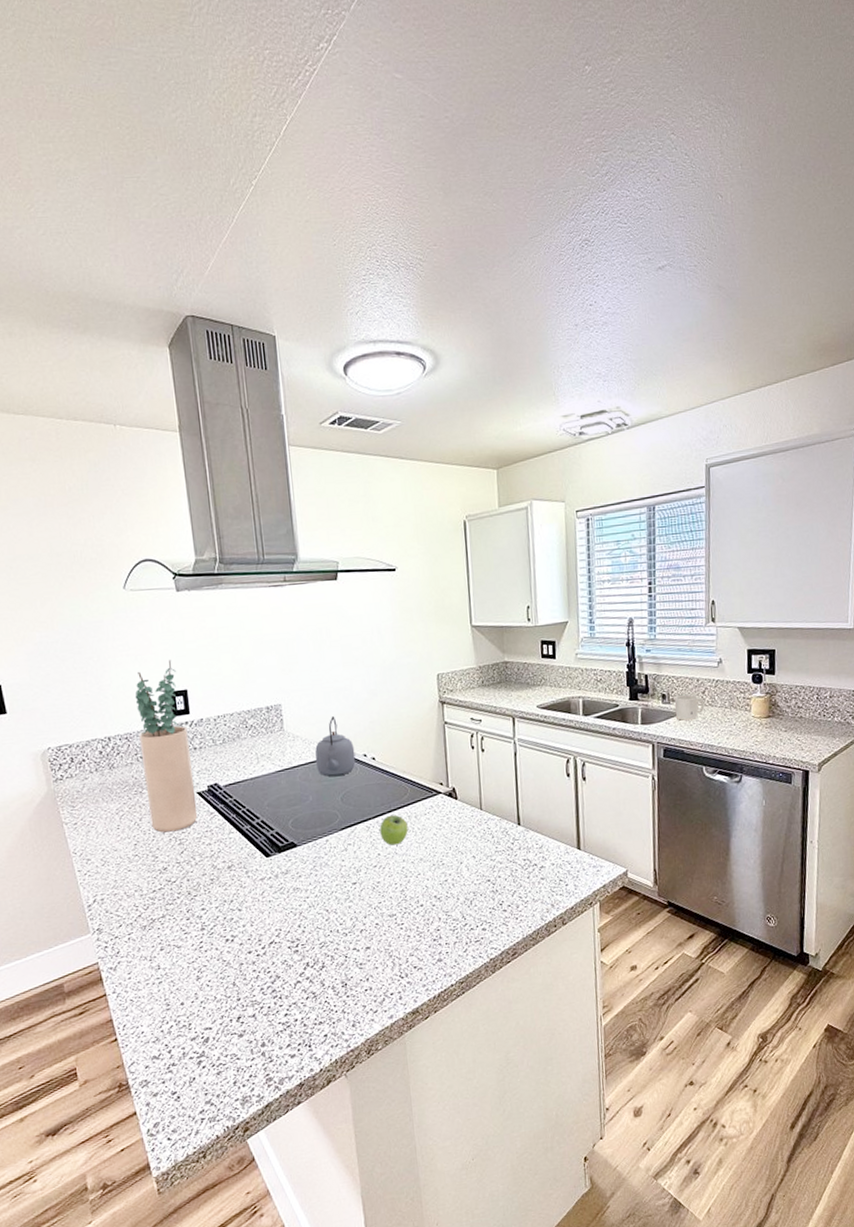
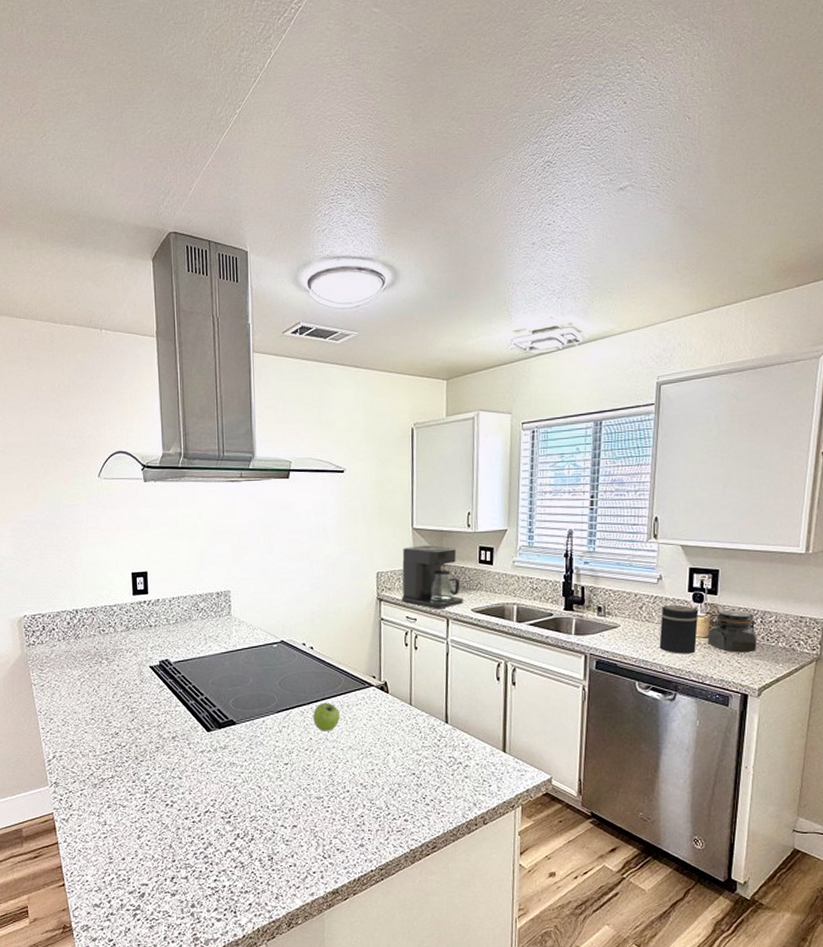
vase: present [135,660,198,833] -> none [101,544,149,700]
teakettle: present [315,715,356,777] -> none [257,605,295,662]
coffee maker: none [462,642,528,709] -> present [402,545,463,609]
mug: present [674,694,705,721] -> none [610,608,641,635]
cylinder: none [723,687,759,736] -> present [659,605,699,654]
jar: none [768,688,815,731] -> present [707,609,758,653]

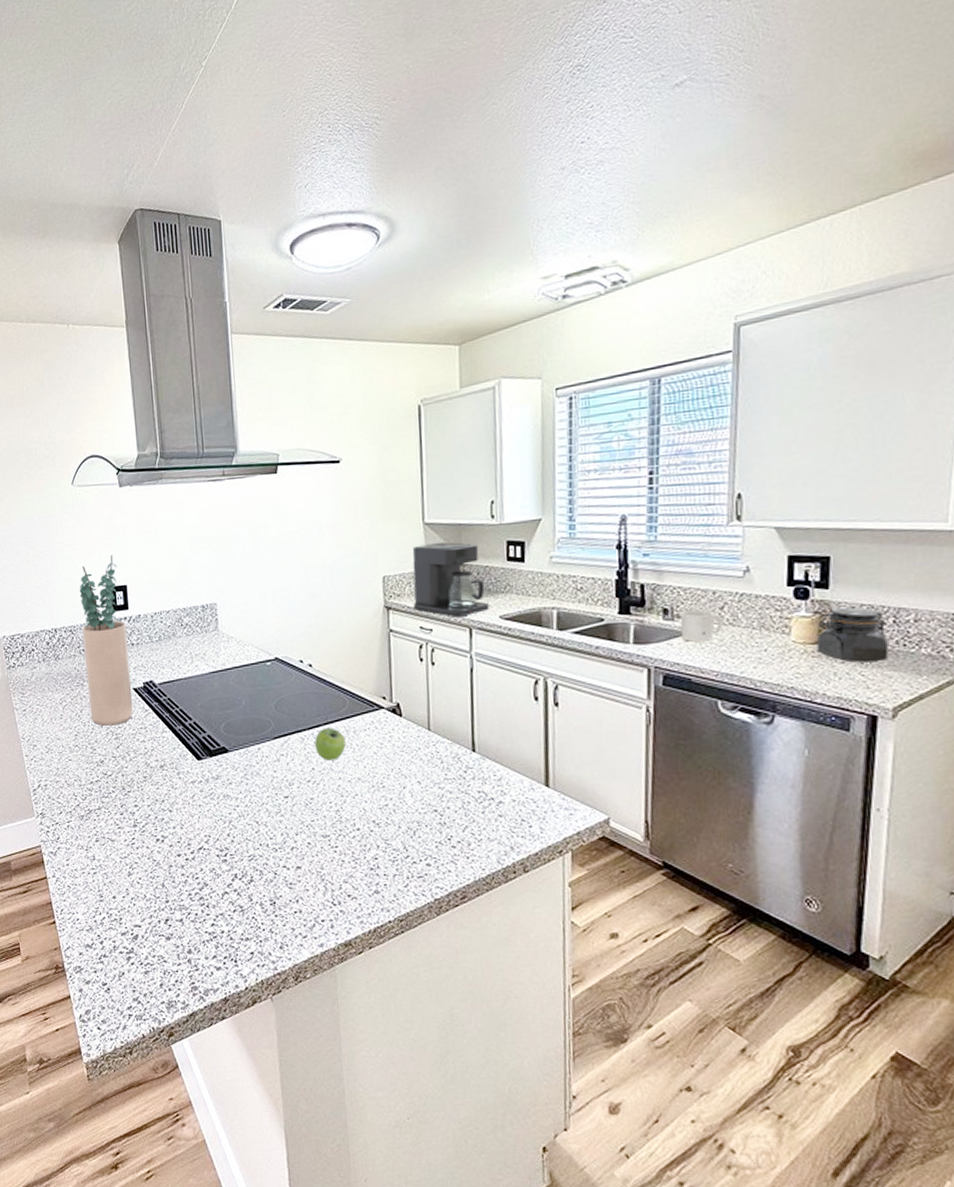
vase: none [101,544,149,700] -> present [79,555,134,726]
mug: none [610,608,641,635] -> present [679,609,723,643]
cylinder: present [659,605,699,654] -> none [748,603,803,666]

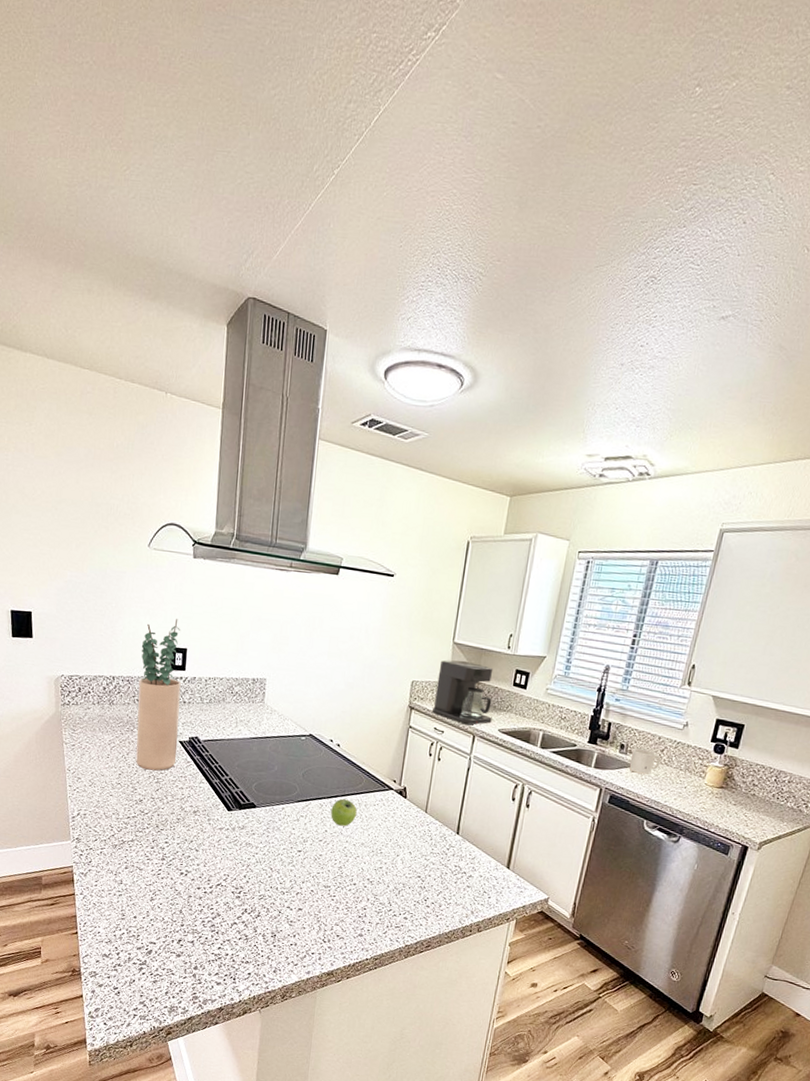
jar: present [816,607,890,663] -> none [720,763,770,808]

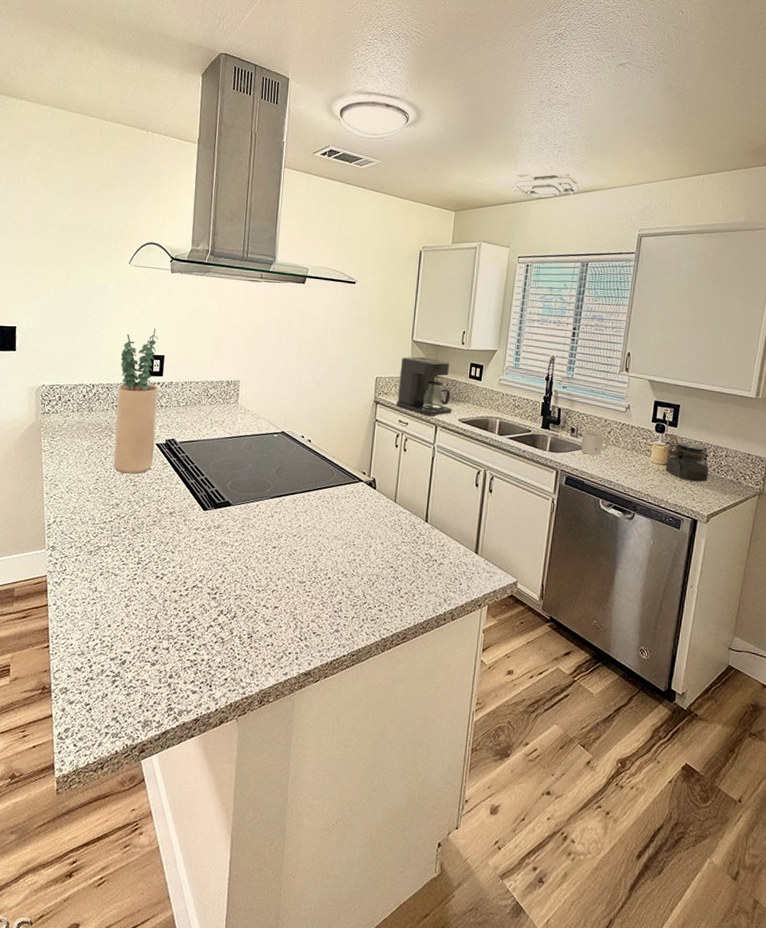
fruit: present [331,798,357,827] -> none [304,493,329,520]
jar: none [720,763,770,808] -> present [665,441,710,482]

